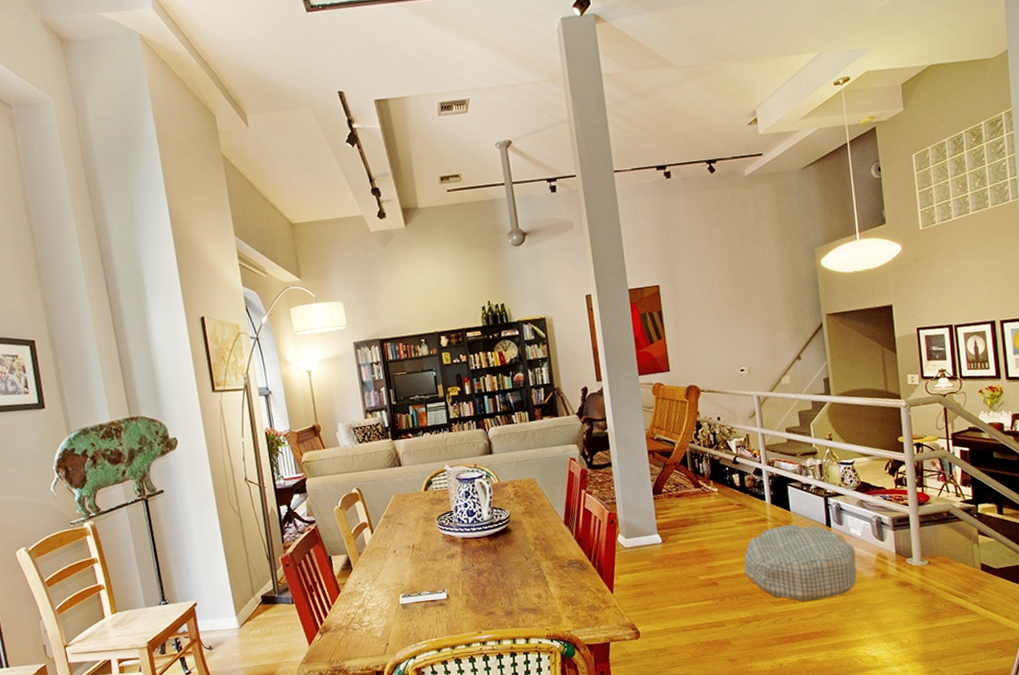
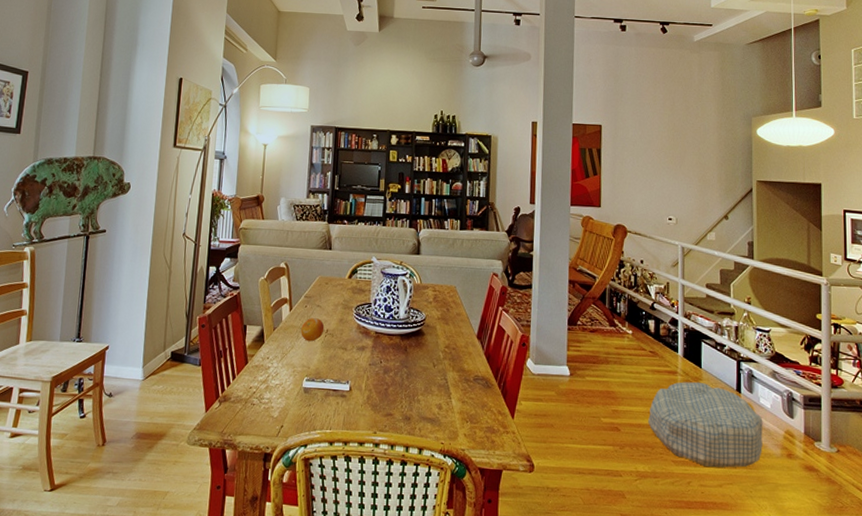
fruit: none [386,535,411,560] -> present [301,317,325,342]

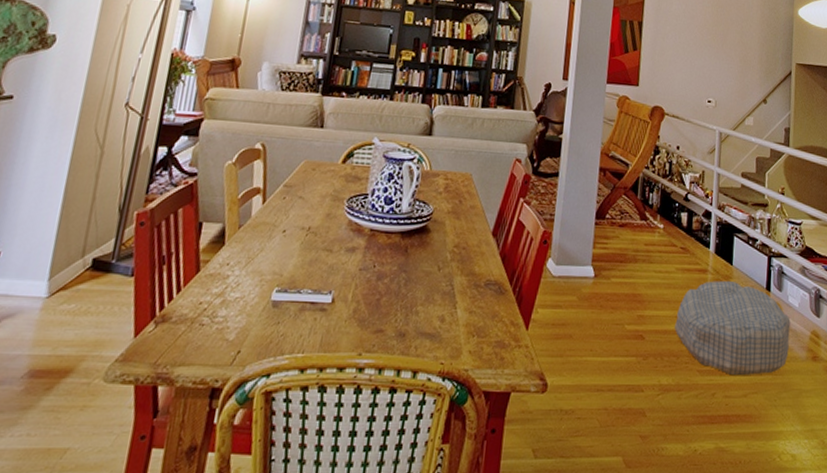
fruit: present [301,317,325,342] -> none [274,211,307,243]

